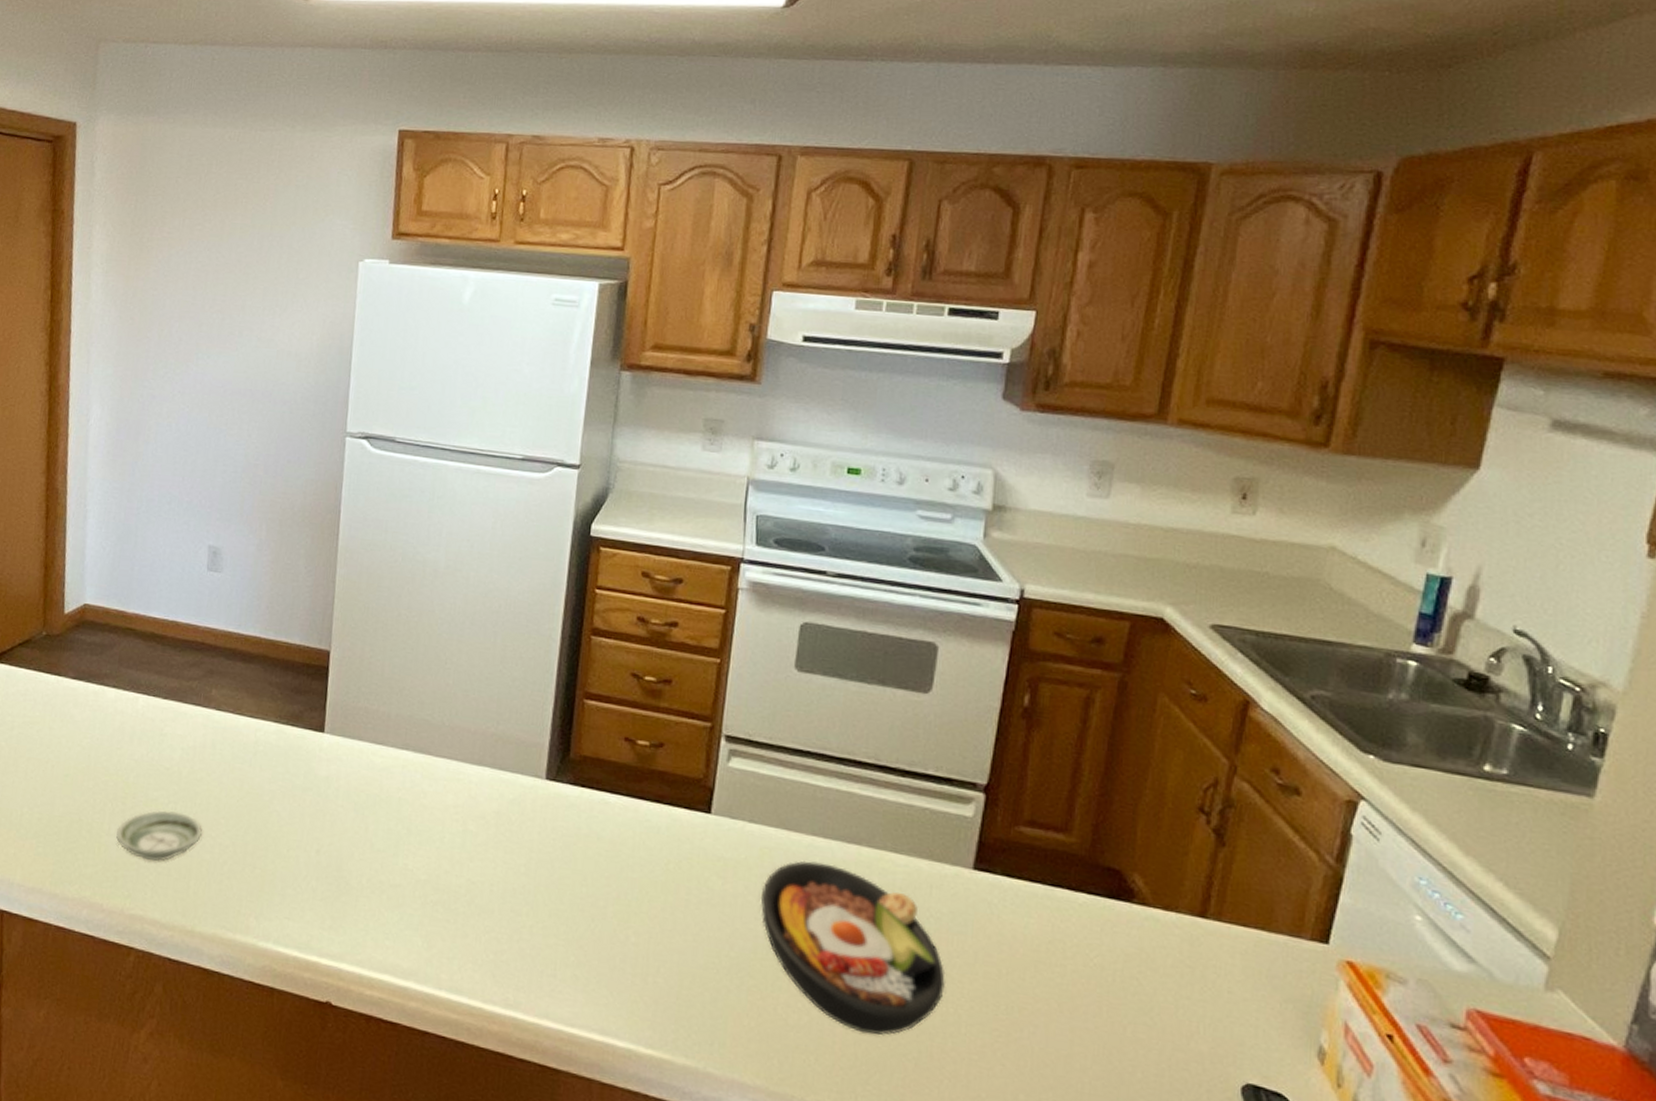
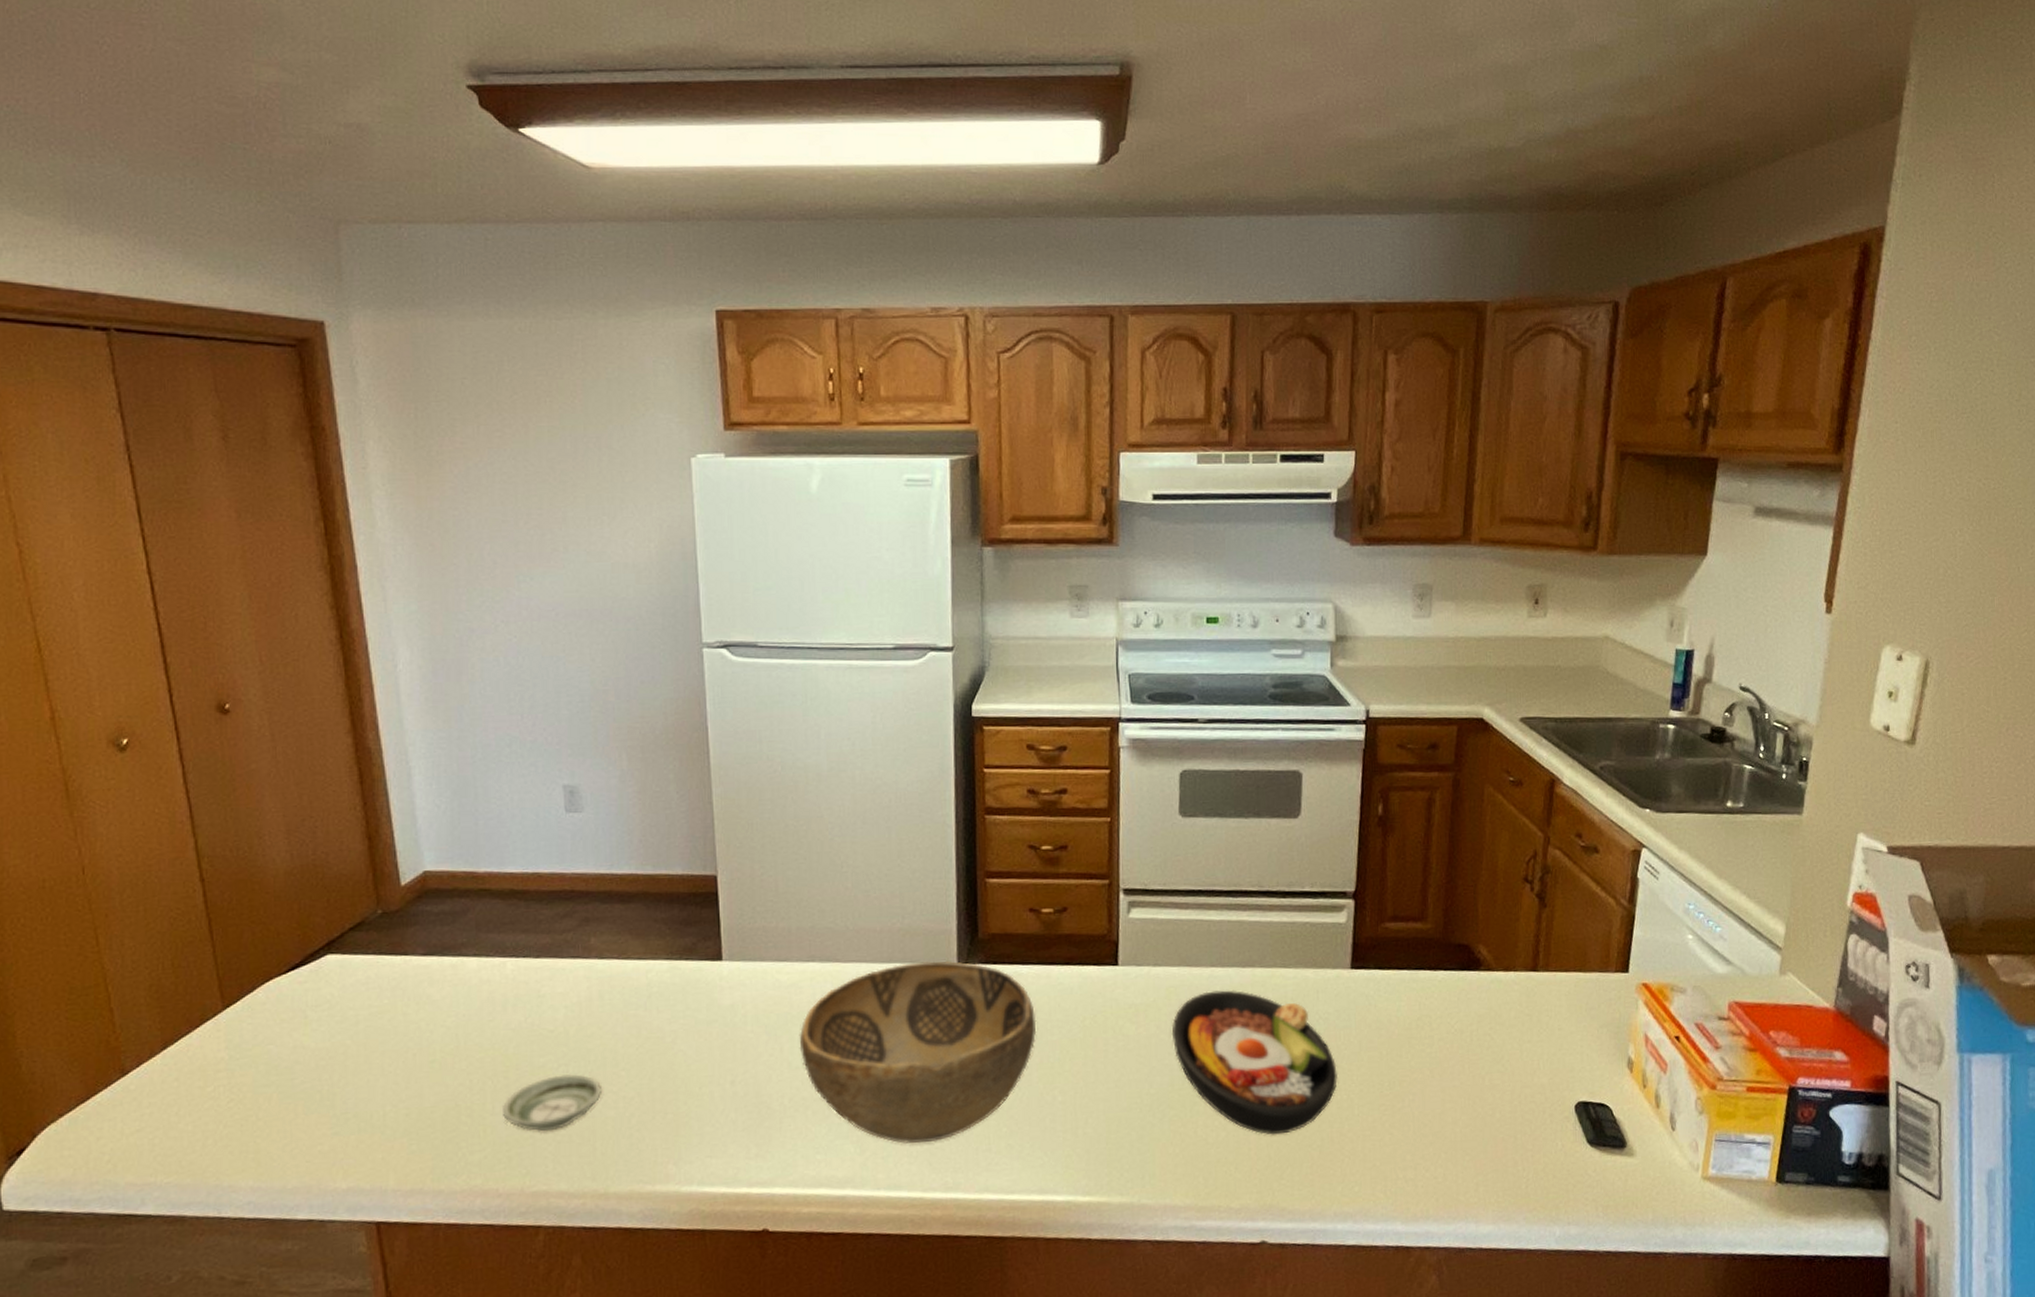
decorative bowl: none [383,768,619,955] -> present [799,961,1037,1144]

